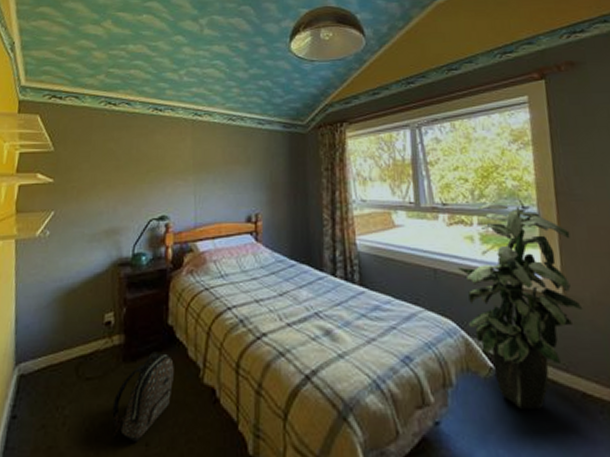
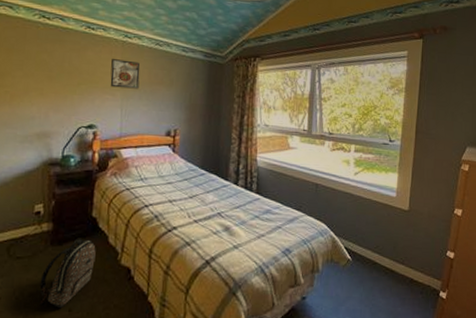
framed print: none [181,140,213,172] -> present [110,59,140,89]
indoor plant: present [458,204,583,409] -> none [335,136,422,289]

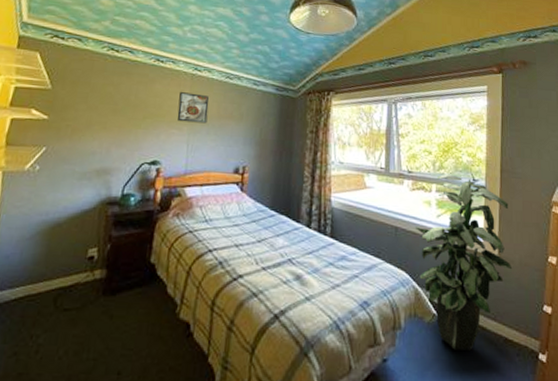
backpack: present [39,238,96,309] -> none [85,287,153,372]
indoor plant: none [335,136,422,289] -> present [416,174,513,350]

